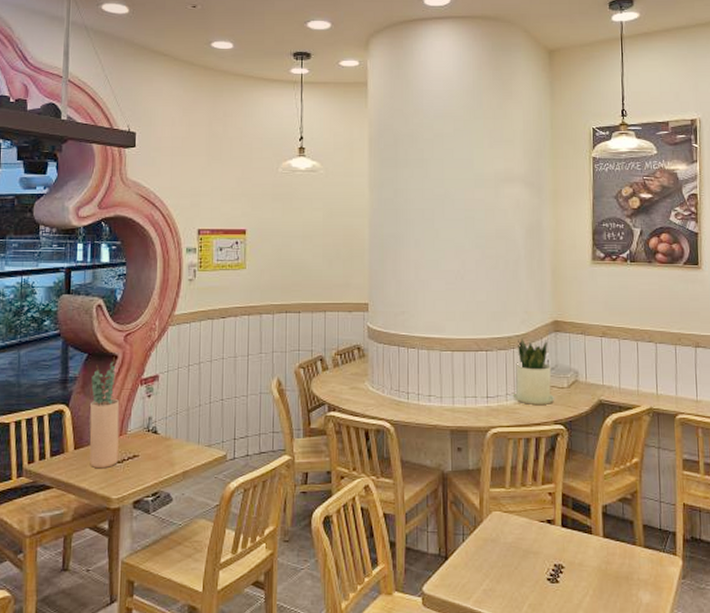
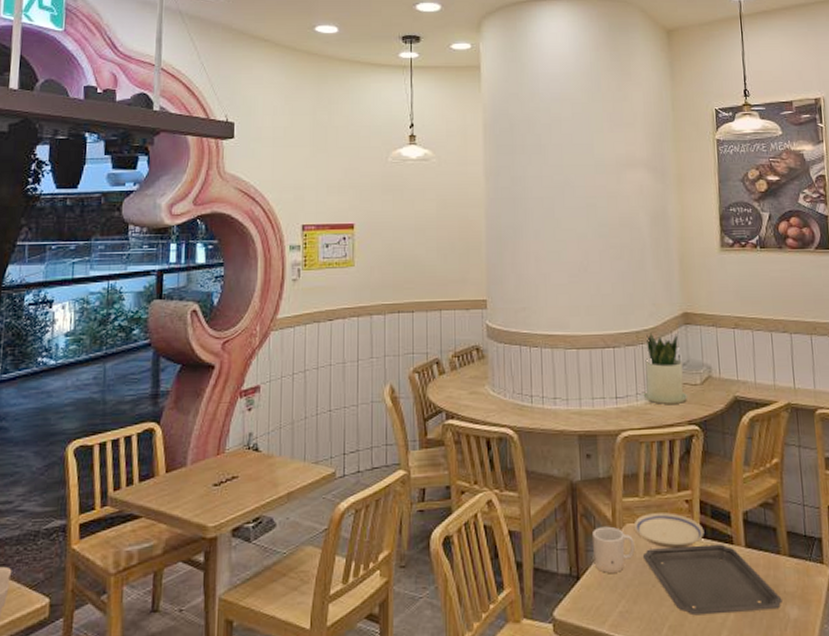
vase: present [89,357,120,469] -> none [183,367,217,494]
mug: none [461,513,500,555] -> present [593,526,635,573]
plate: none [499,503,565,535] -> present [633,512,704,548]
tray: none [506,533,636,596] -> present [642,544,782,616]

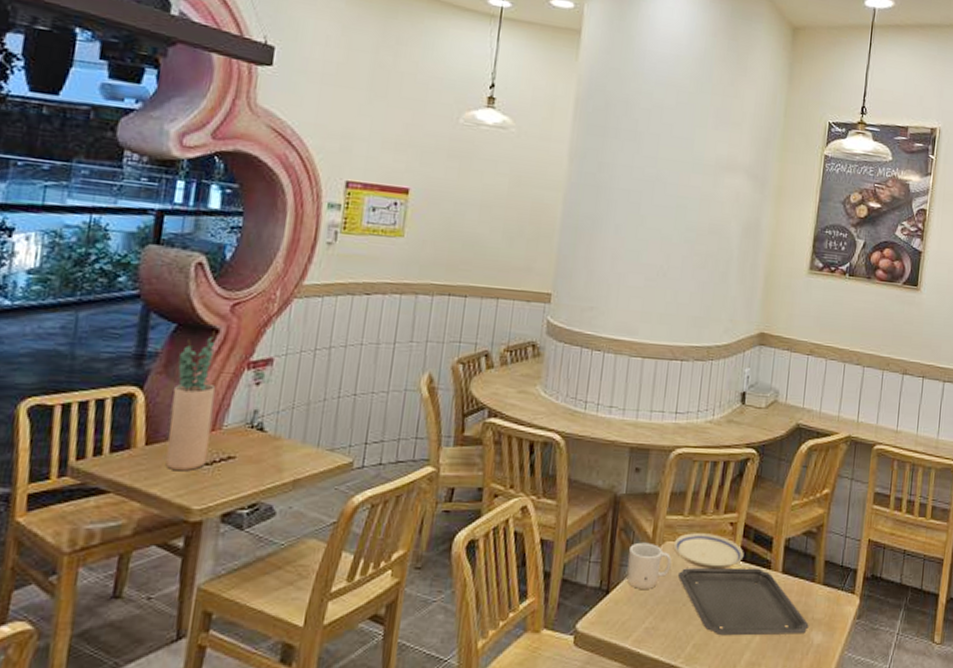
vase: none [183,367,217,494] -> present [165,330,218,472]
planter: present [643,333,688,404] -> none [704,350,751,425]

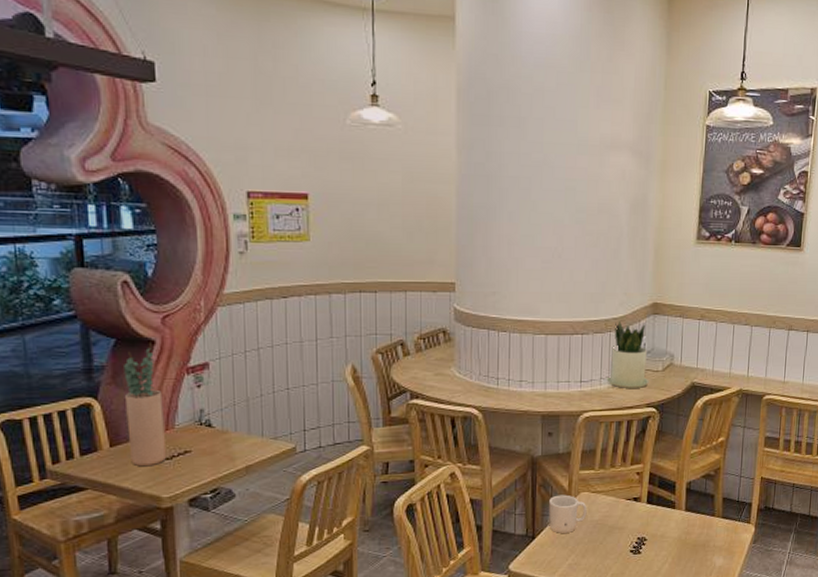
plate: present [673,533,744,569] -> none [587,483,651,512]
tray: present [677,567,809,636] -> none [593,508,711,566]
planter: none [704,350,751,425] -> present [607,321,649,388]

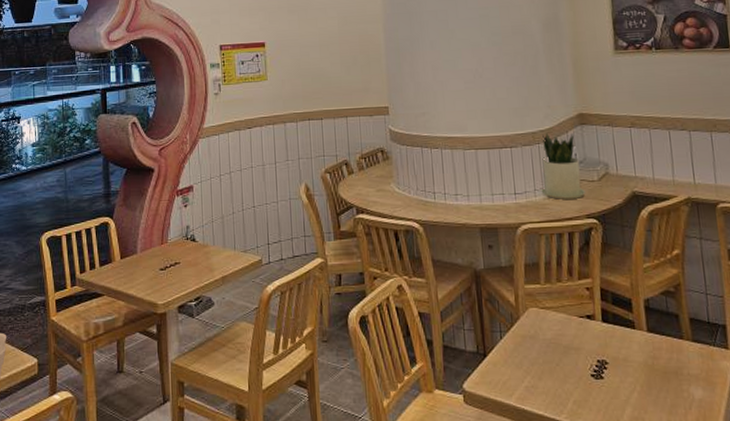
vase: present [124,342,167,467] -> none [131,170,162,277]
mug: present [549,494,587,533] -> none [497,310,538,352]

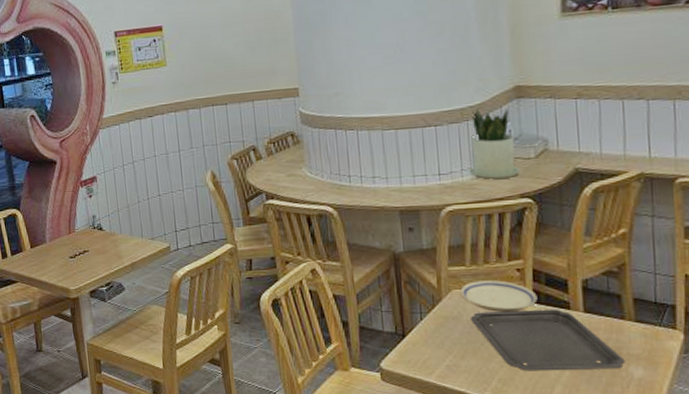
plate: none [536,299,606,331] -> present [460,280,538,312]
tray: none [545,328,686,393] -> present [470,309,625,371]

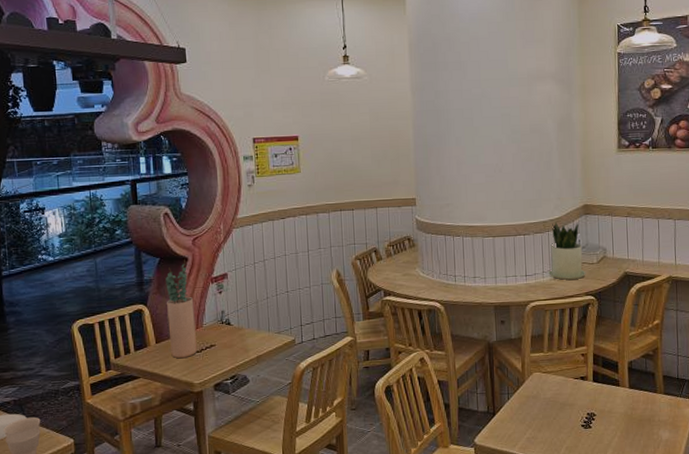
vase: none [36,162,72,264] -> present [165,259,198,359]
plate: present [460,280,538,312] -> none [539,364,596,390]
tray: present [470,309,625,371] -> none [546,386,657,439]

